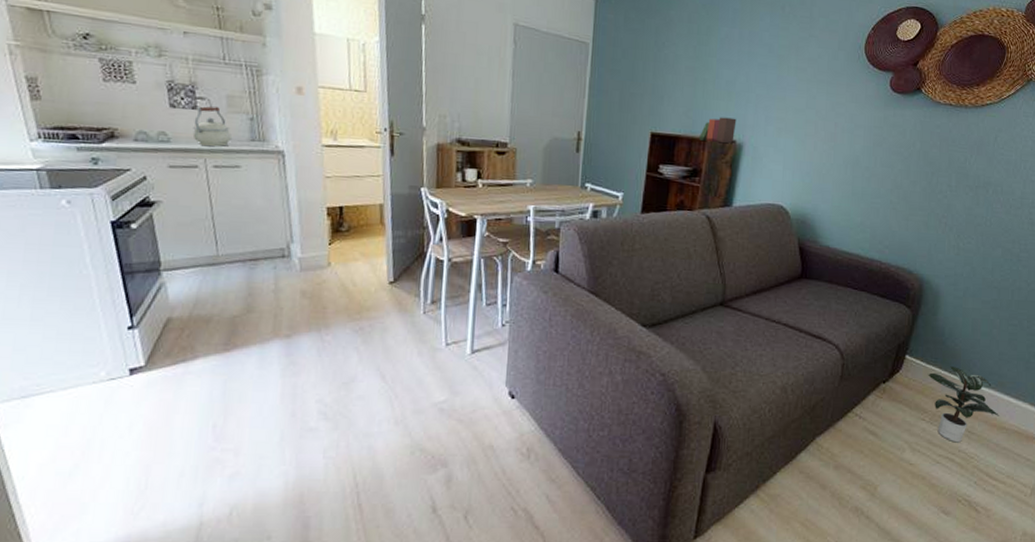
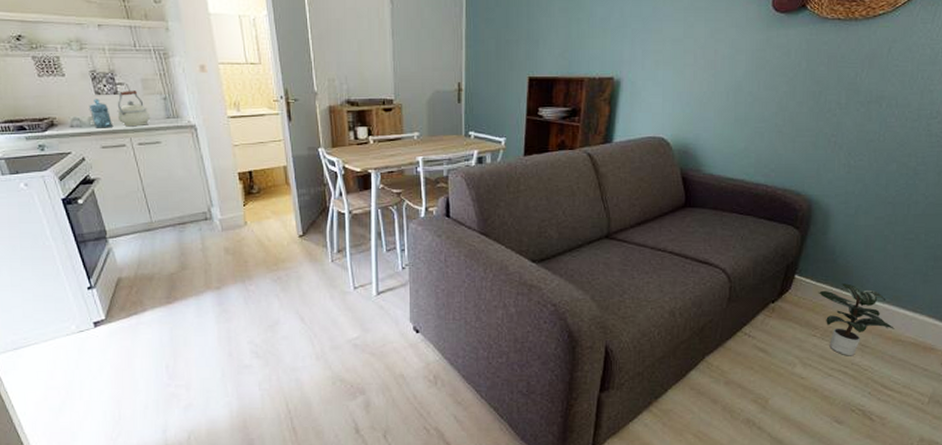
canister: none [159,112,187,146] -> present [88,99,114,128]
books: present [698,117,737,144] -> none [575,55,613,81]

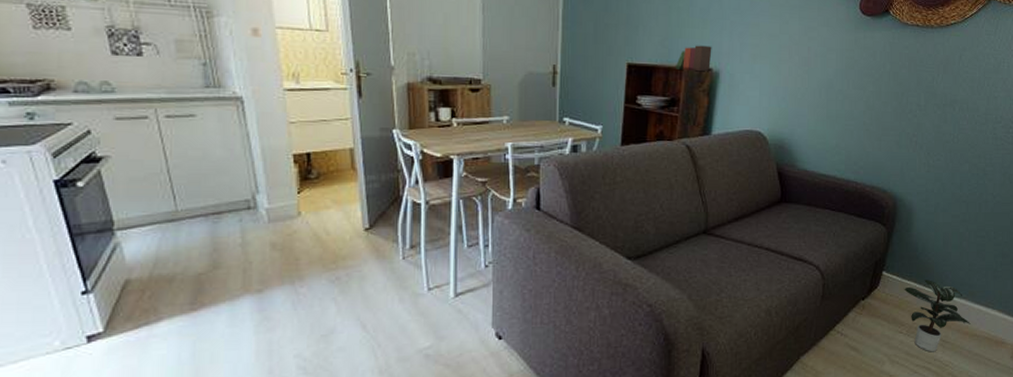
canister: present [88,99,114,128] -> none [101,60,134,96]
kettle: present [117,91,150,127] -> none [139,52,183,96]
books: none [575,55,613,81] -> present [675,45,712,72]

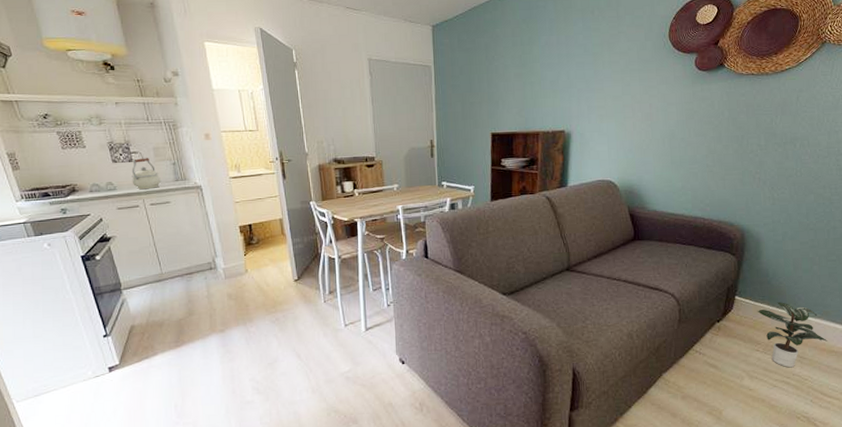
kettle: none [139,52,183,96] -> present [131,158,161,190]
books: present [675,45,712,72] -> none [532,111,563,135]

